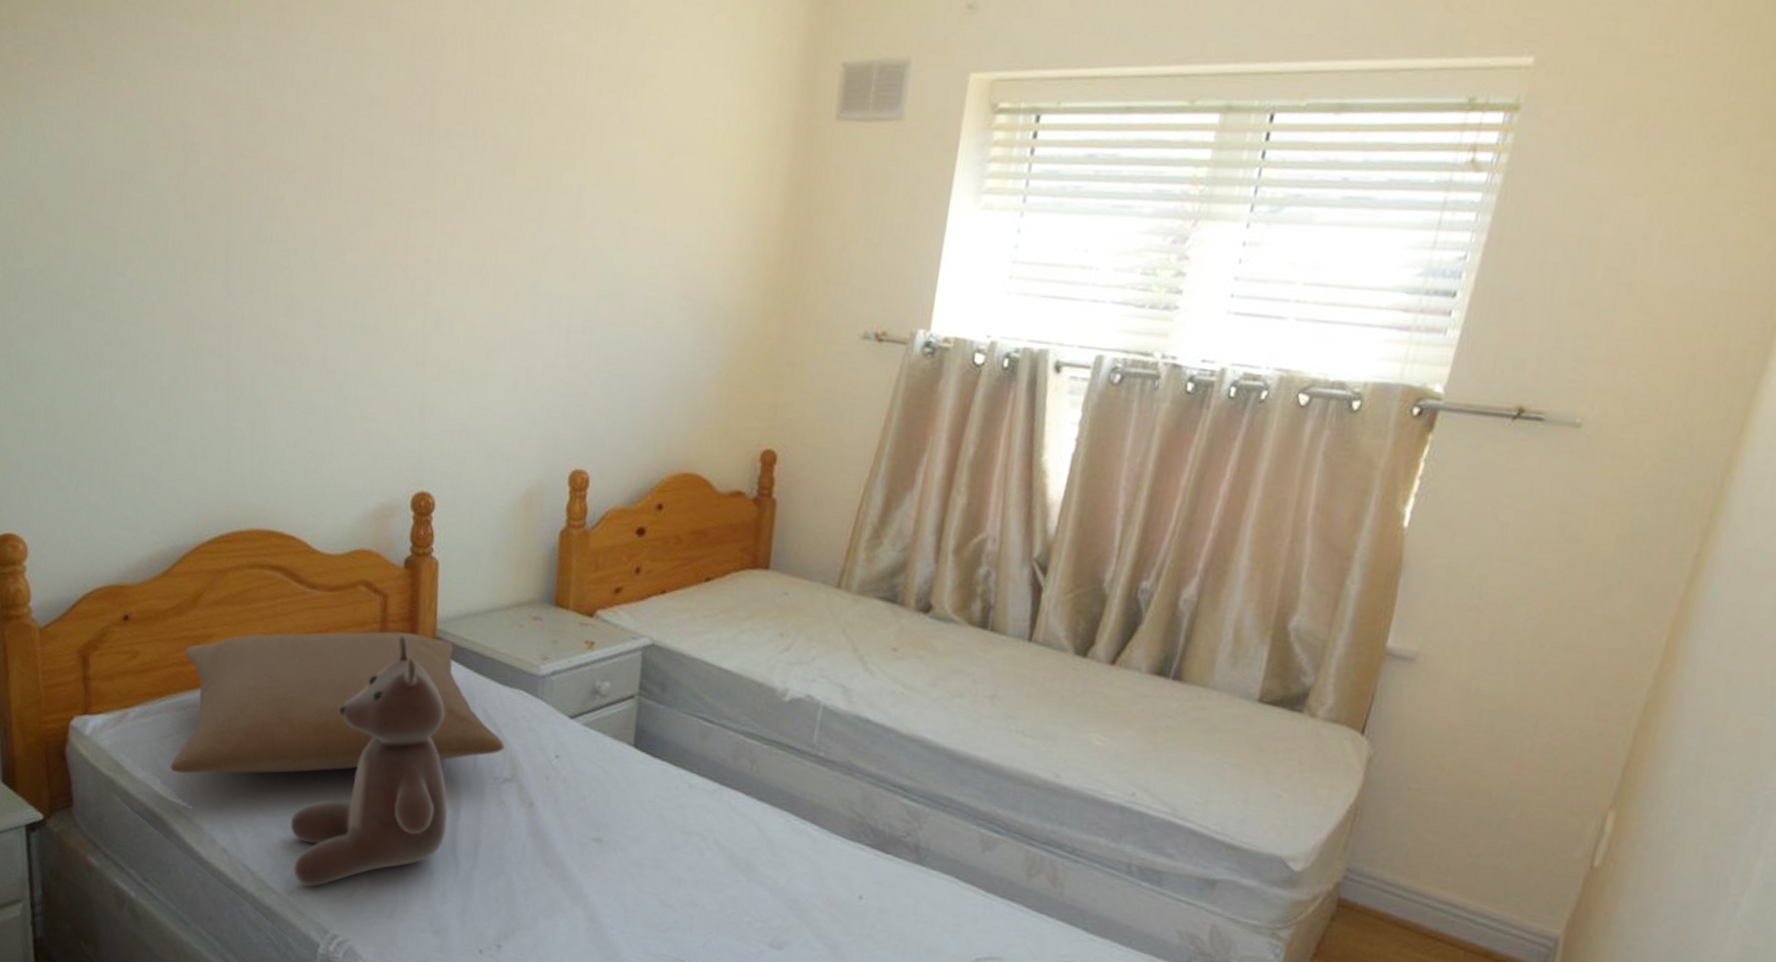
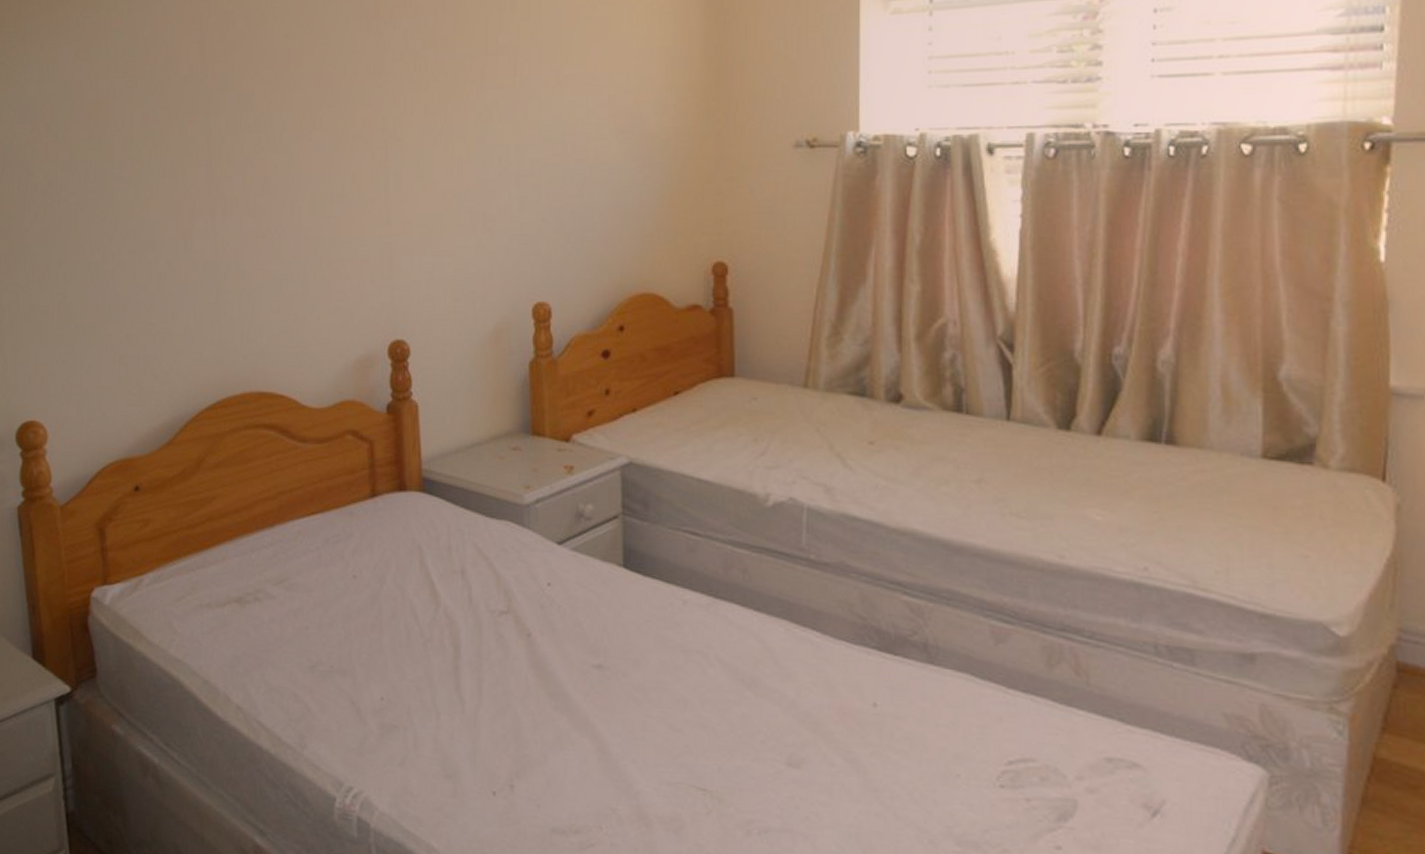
pillow: present [170,631,505,774] -> none [184,475,497,635]
teddy bear: present [290,634,448,887] -> none [299,478,449,739]

